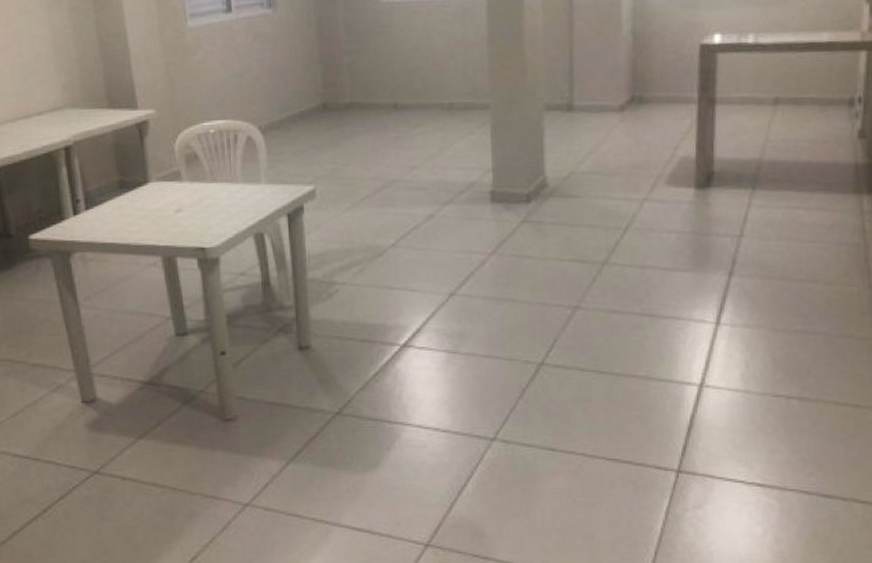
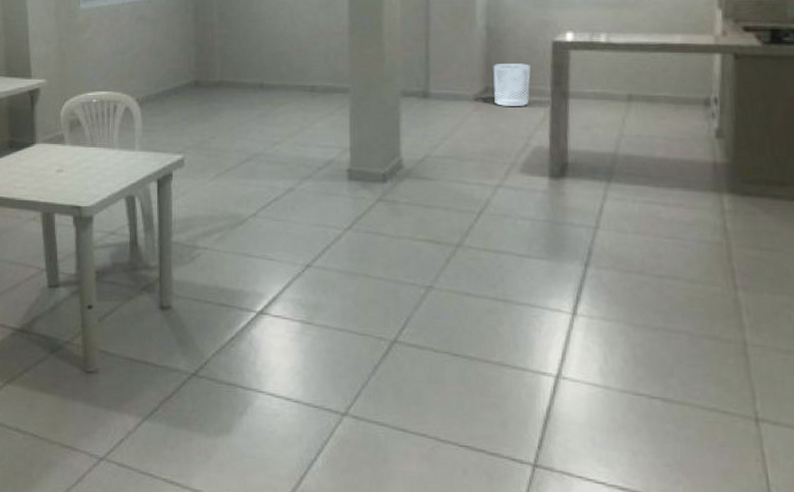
waste bin: none [639,69,678,116] -> present [493,64,531,106]

